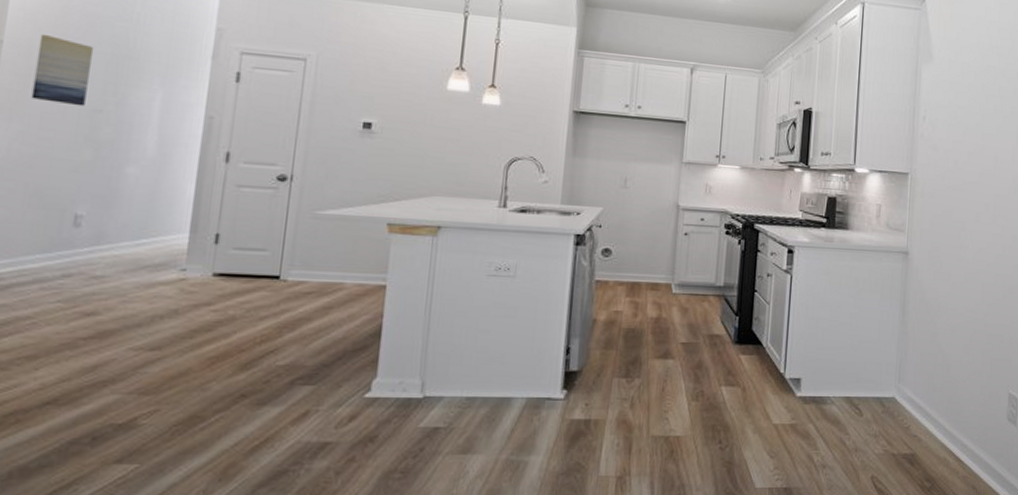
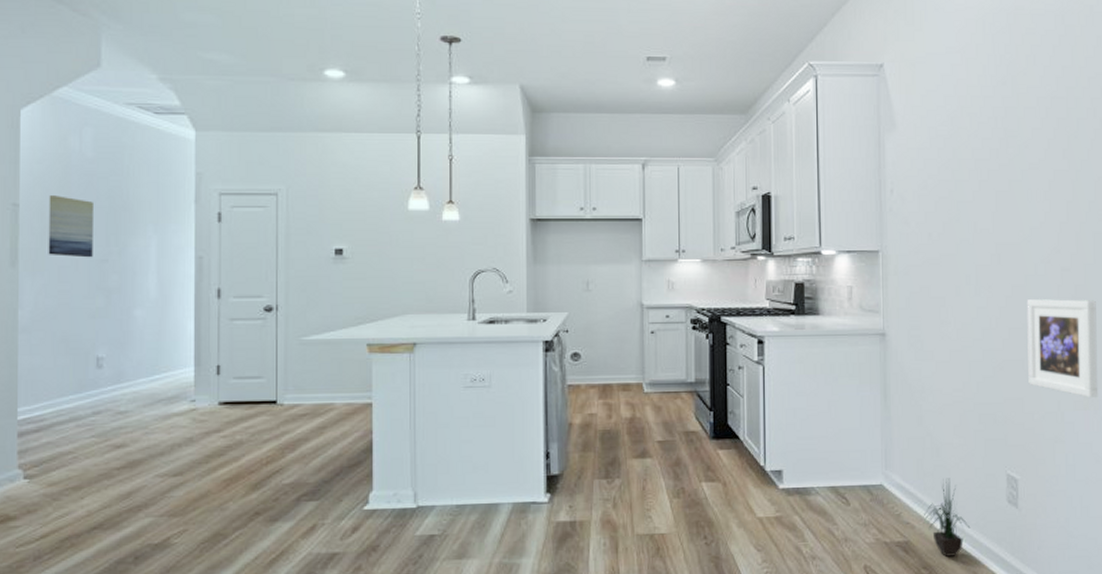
potted plant: none [931,394,973,470] -> present [924,478,971,557]

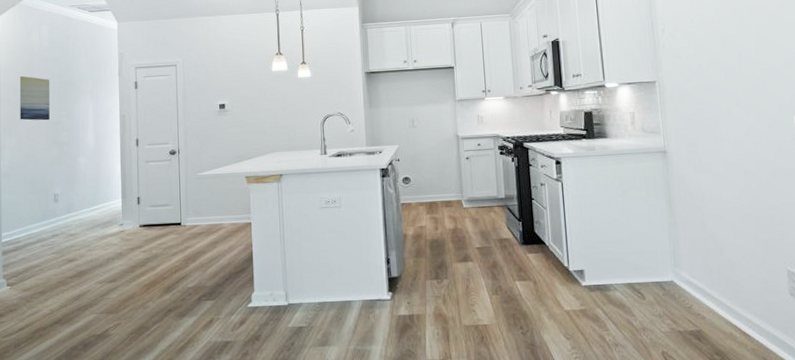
potted plant: present [924,478,971,557] -> none [713,274,757,344]

